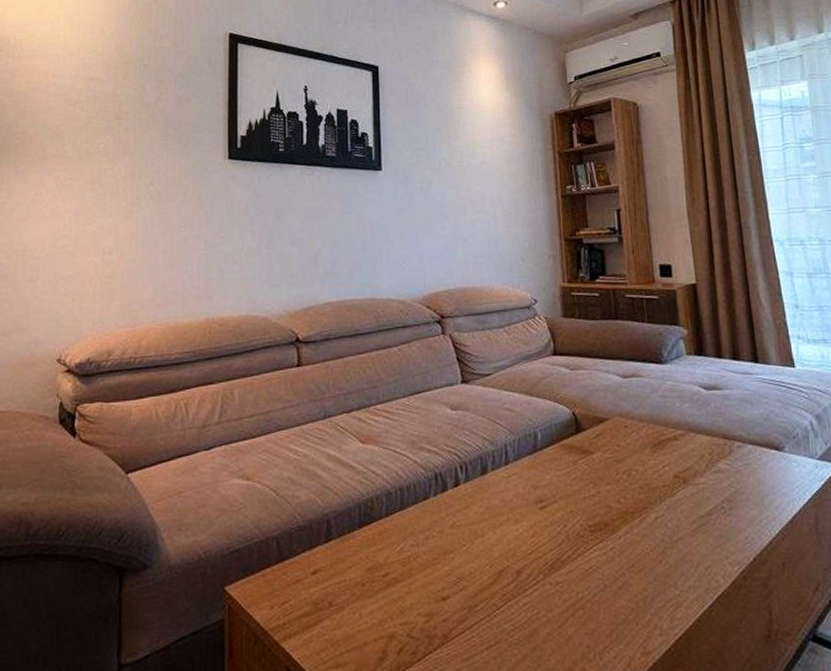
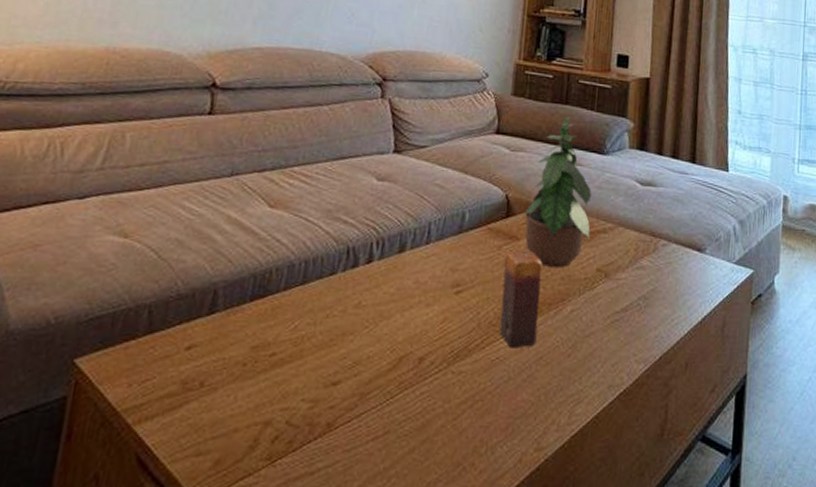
candle: none [581,462,626,558] -> present [499,249,543,348]
potted plant: none [592,330,662,477] -> present [523,116,592,267]

